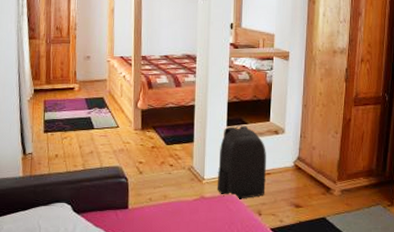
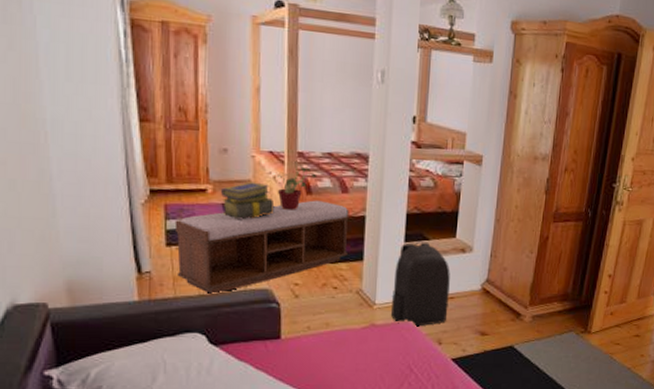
bench: none [50,93,182,172] -> present [174,200,349,295]
stack of books: none [85,81,124,111] -> present [221,181,275,220]
potted plant: none [125,64,157,102] -> present [276,162,318,210]

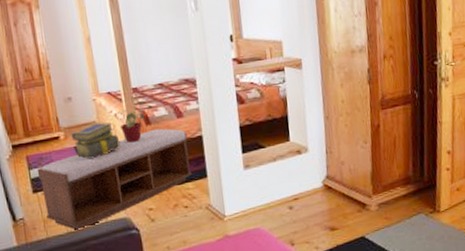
backpack: present [390,240,450,327] -> none [238,149,295,232]

